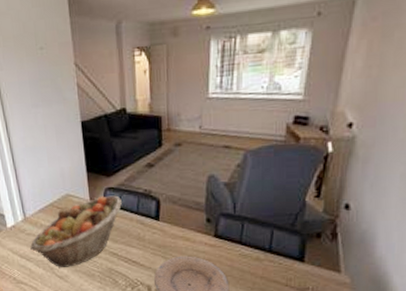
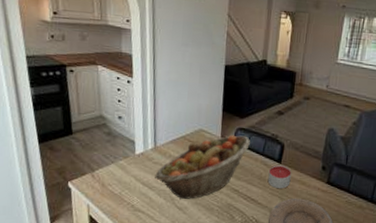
candle: none [146,223,173,247] -> present [267,165,292,189]

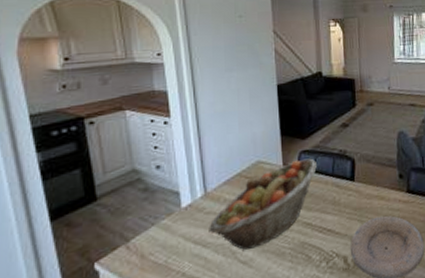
candle: present [267,165,292,189] -> none [342,183,368,211]

